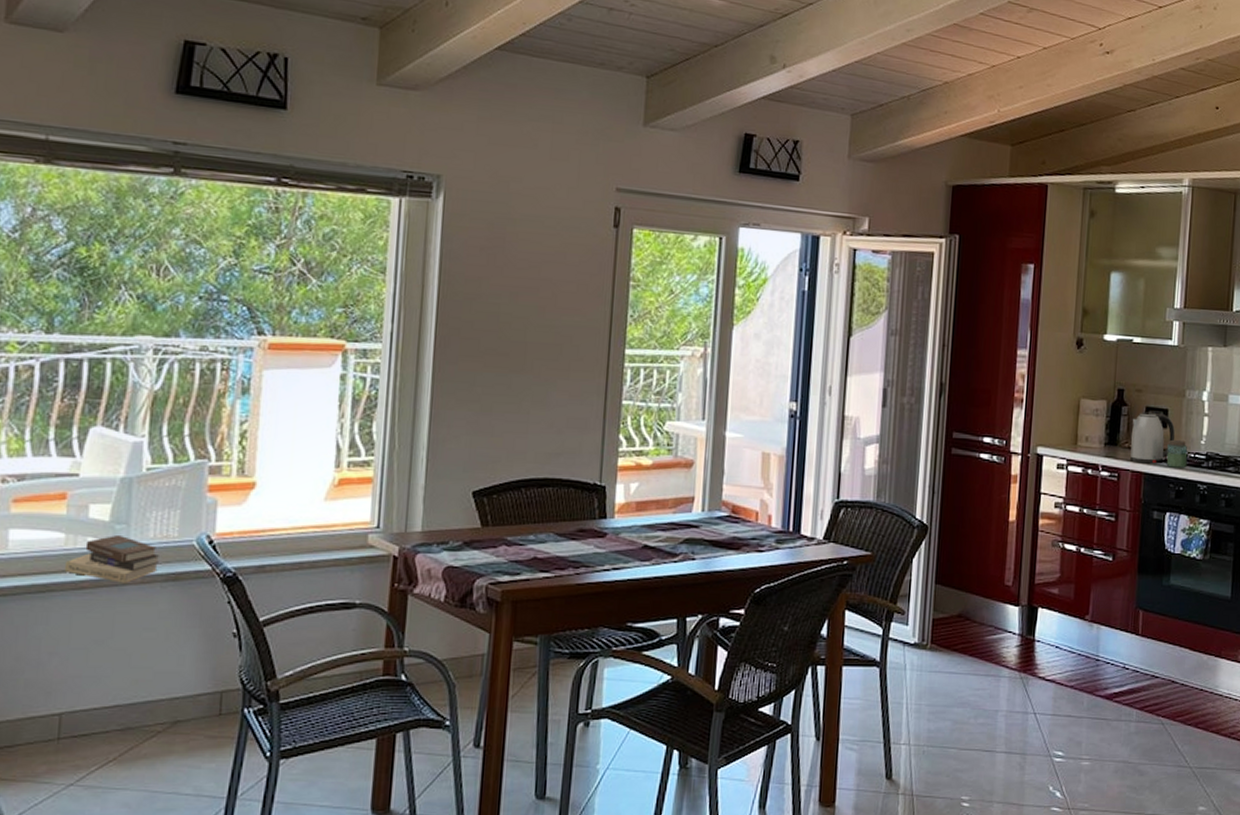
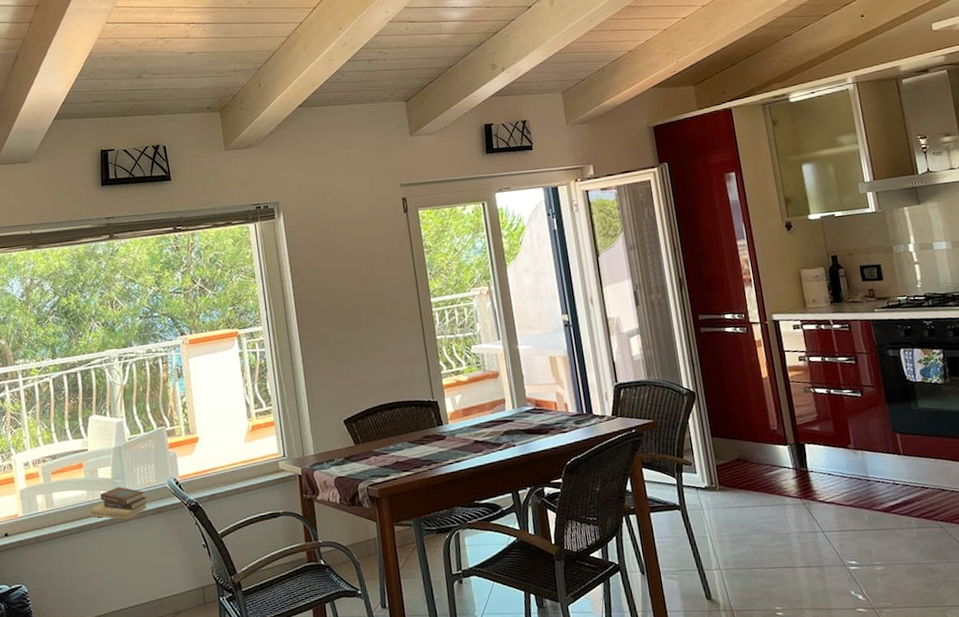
kettle: present [1130,411,1175,465] -> none [851,269,892,314]
peanut butter: present [1166,439,1188,469] -> none [887,287,909,313]

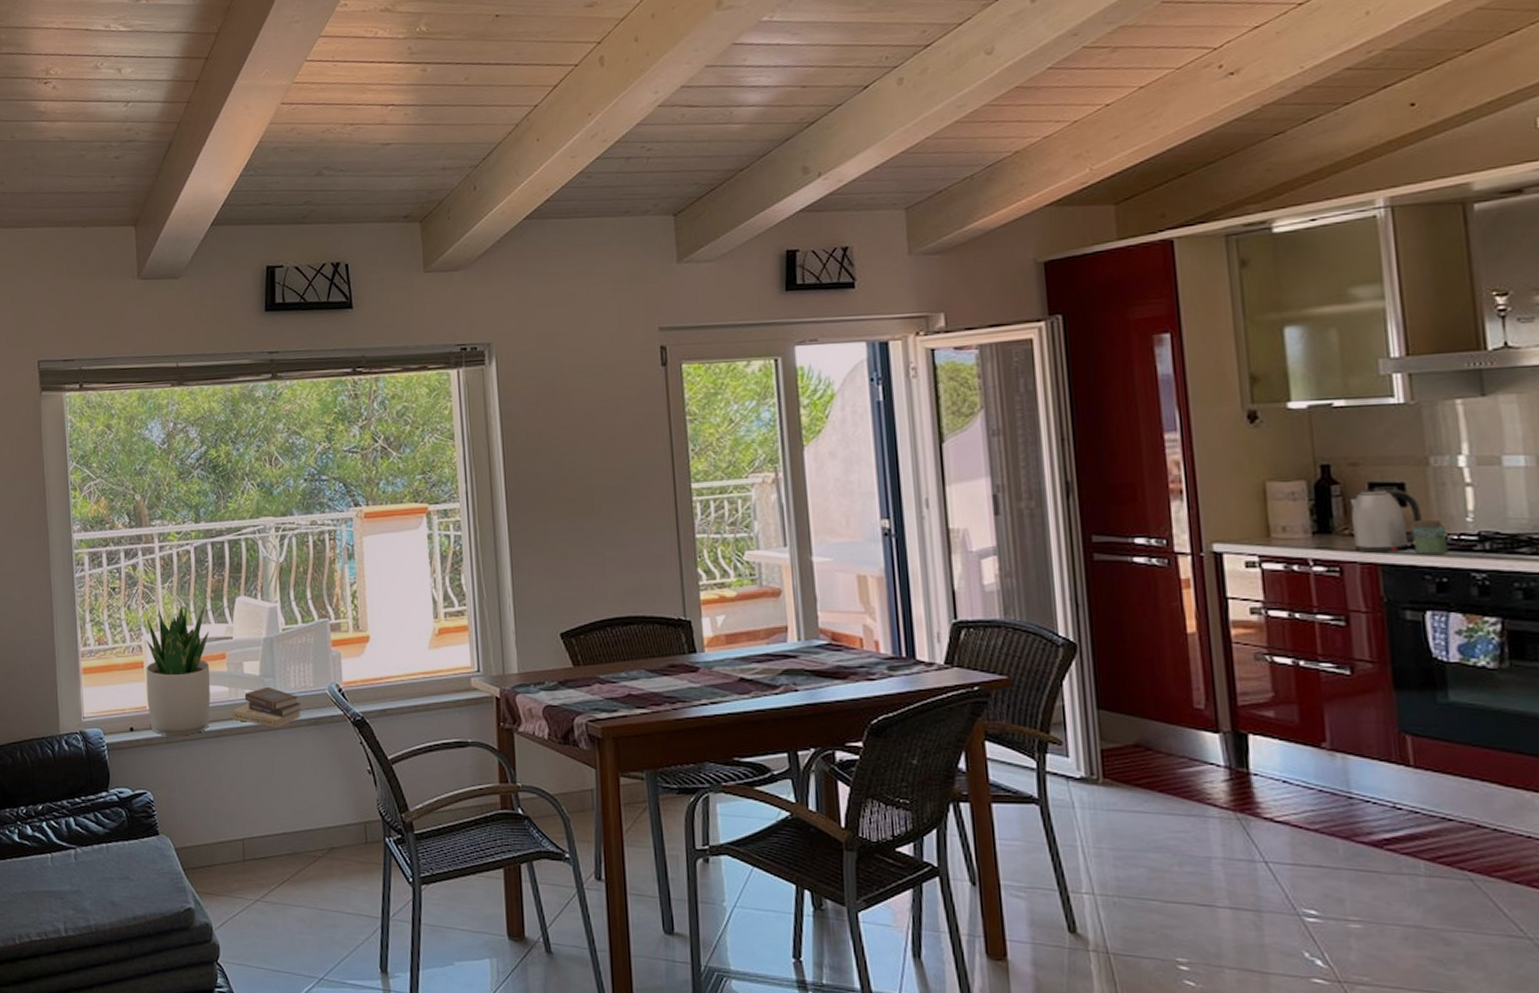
planter: none [14,421,72,538] -> present [146,600,211,737]
kettle: none [851,269,892,314] -> present [1350,488,1421,554]
peanut butter: none [887,287,909,313] -> present [1412,519,1449,556]

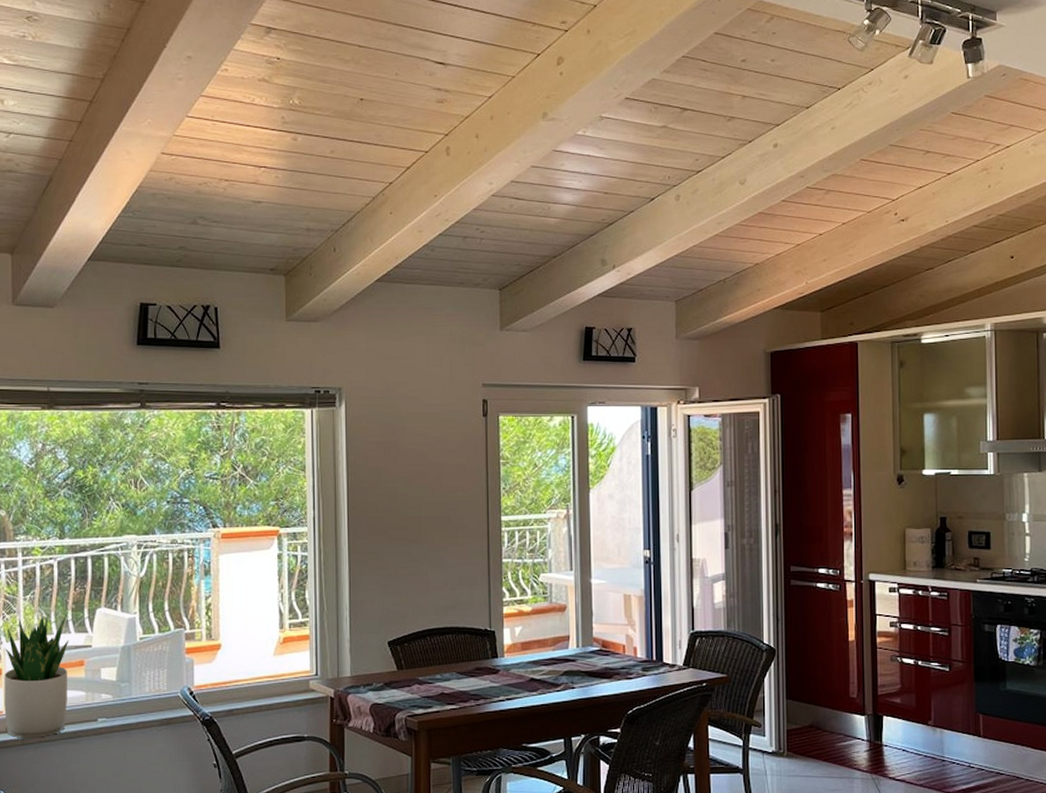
books: present [230,686,301,728] -> none [86,690,154,728]
kettle: present [1350,488,1421,554] -> none [956,536,998,583]
peanut butter: present [1412,519,1449,556] -> none [992,558,1013,586]

